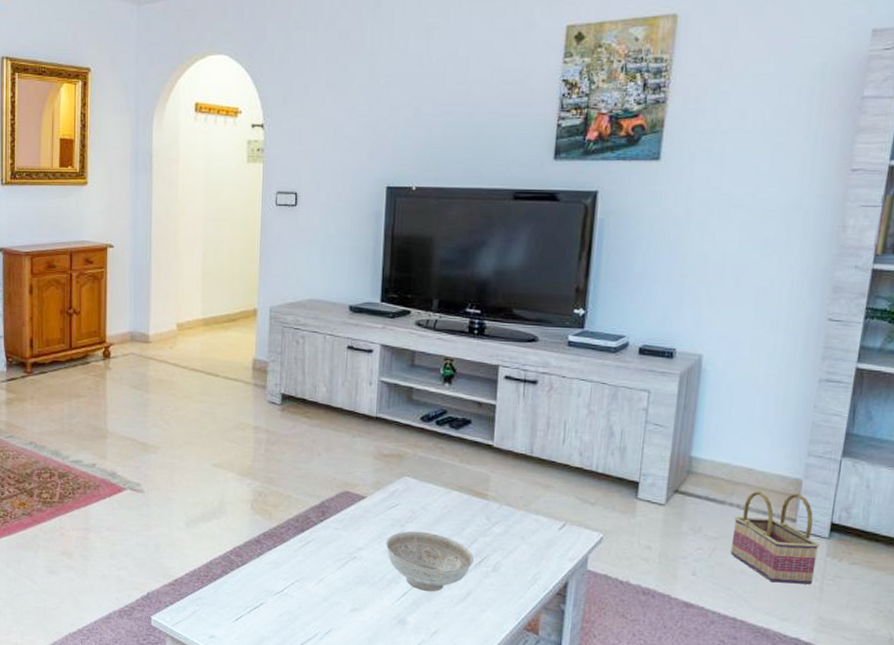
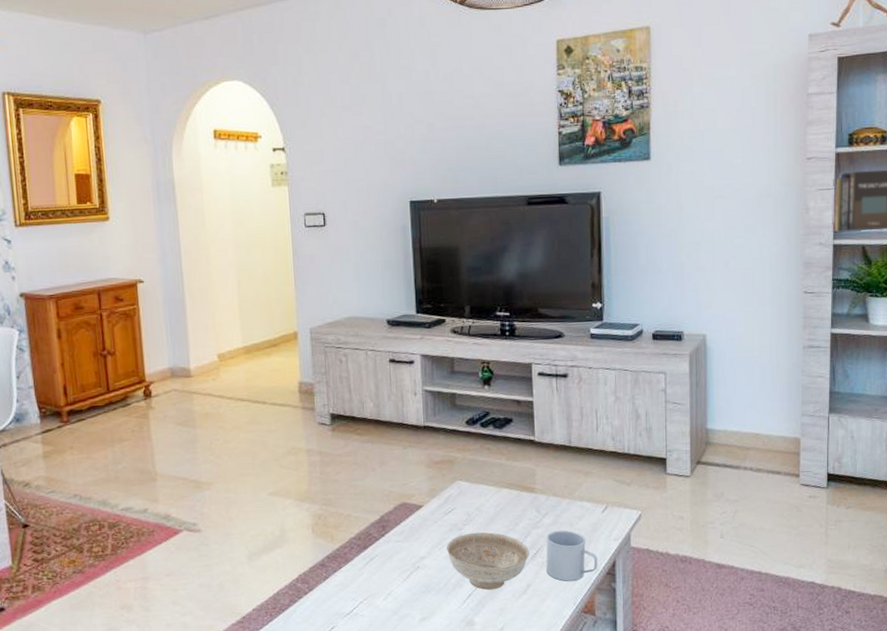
mug: none [490,541,549,597] -> present [546,530,598,582]
basket: present [730,491,820,585] -> none [749,450,821,534]

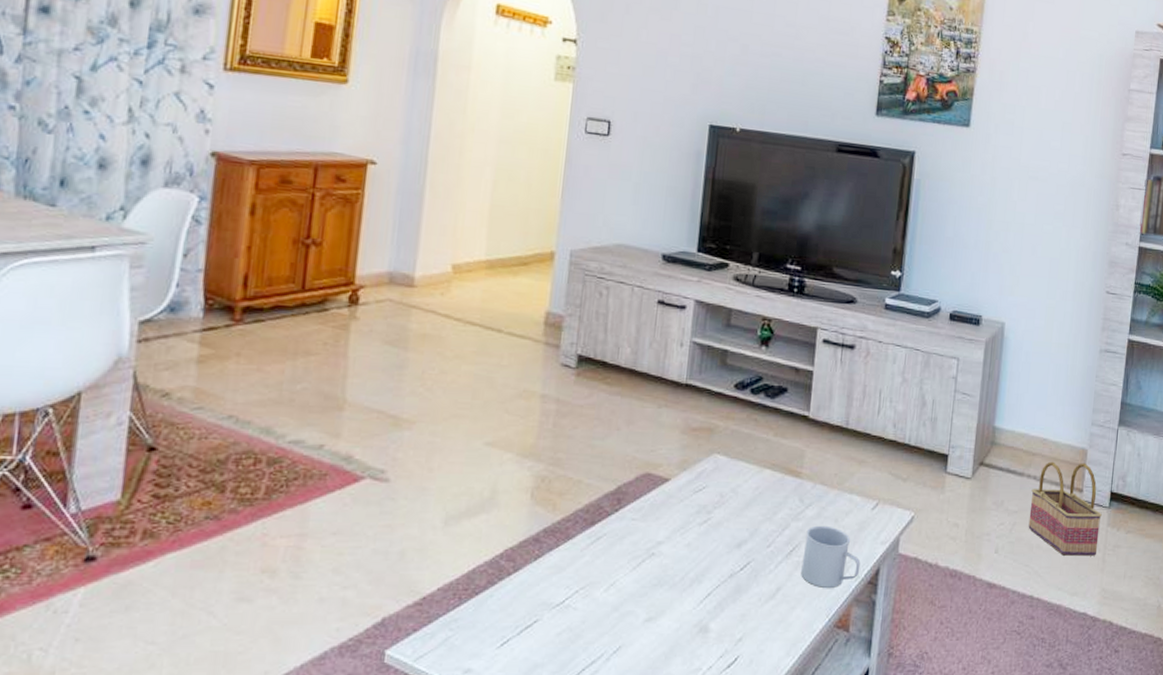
decorative bowl: present [447,532,530,590] -> none [690,518,786,591]
basket: none [749,450,821,534] -> present [1028,461,1102,556]

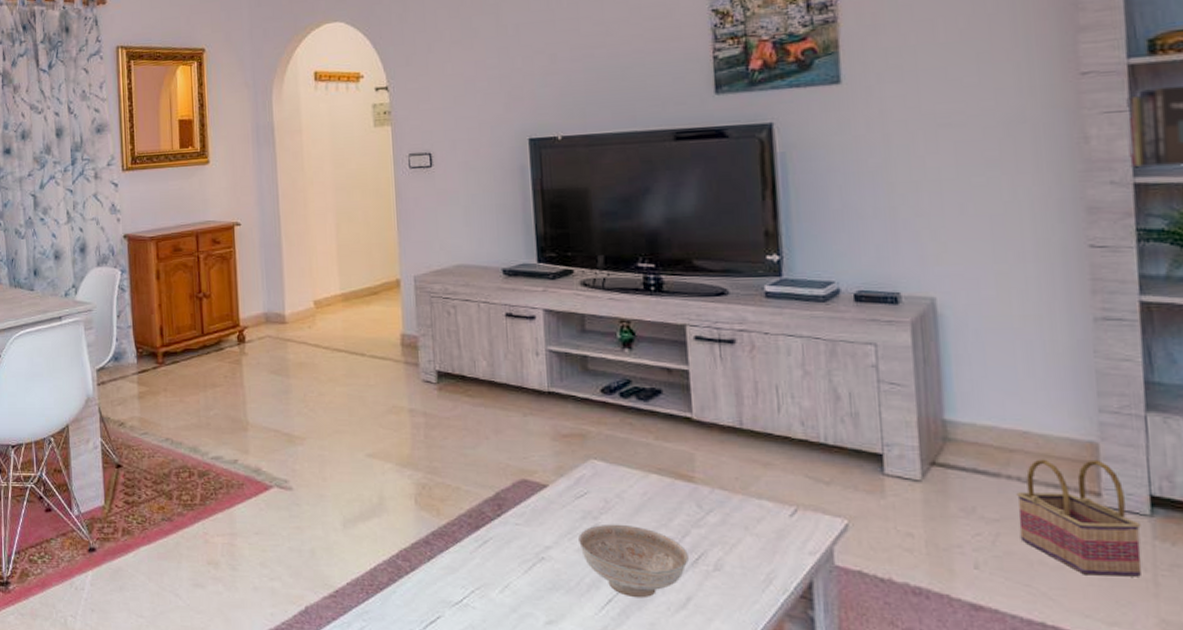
decorative bowl: none [690,518,786,591] -> present [578,524,690,598]
mug: present [801,525,861,589] -> none [711,533,787,602]

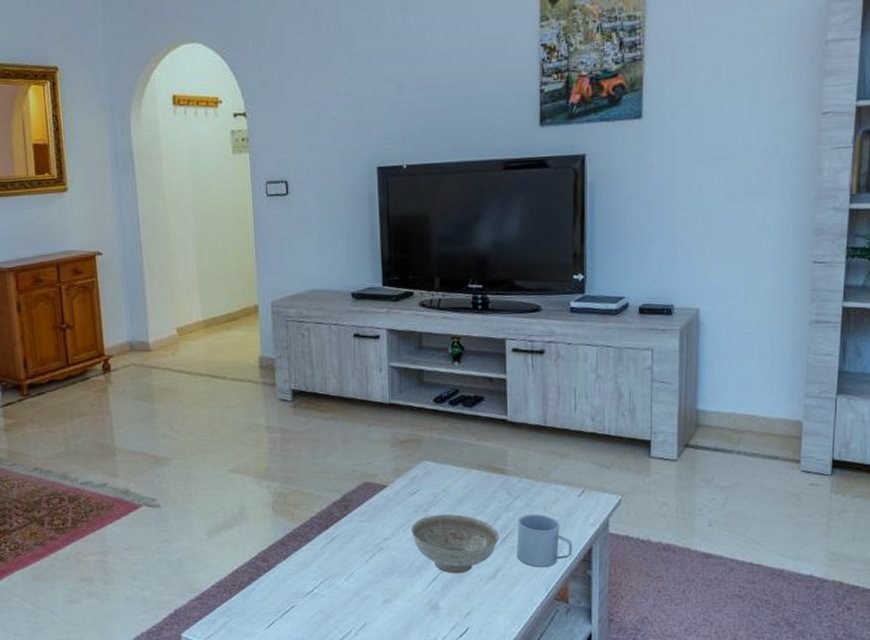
mug: none [711,533,787,602] -> present [517,513,573,568]
basket: present [1016,459,1142,577] -> none [742,434,824,524]

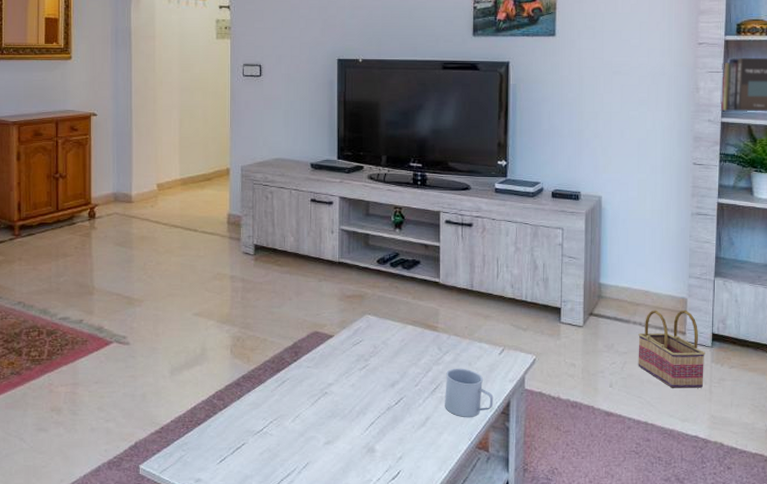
decorative bowl: present [411,514,500,574] -> none [353,364,430,420]
basket: none [742,434,824,524] -> present [638,310,705,388]

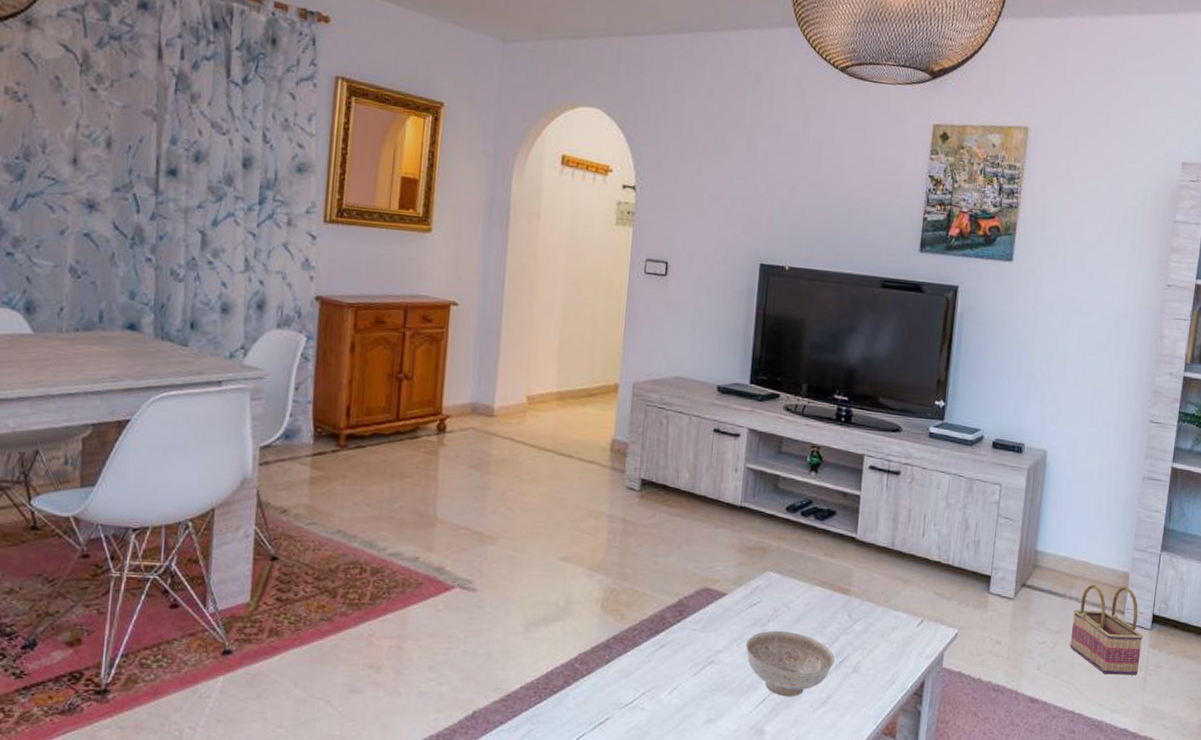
decorative bowl: none [353,364,430,420] -> present [746,630,835,697]
mug: present [445,368,494,418] -> none [850,639,907,699]

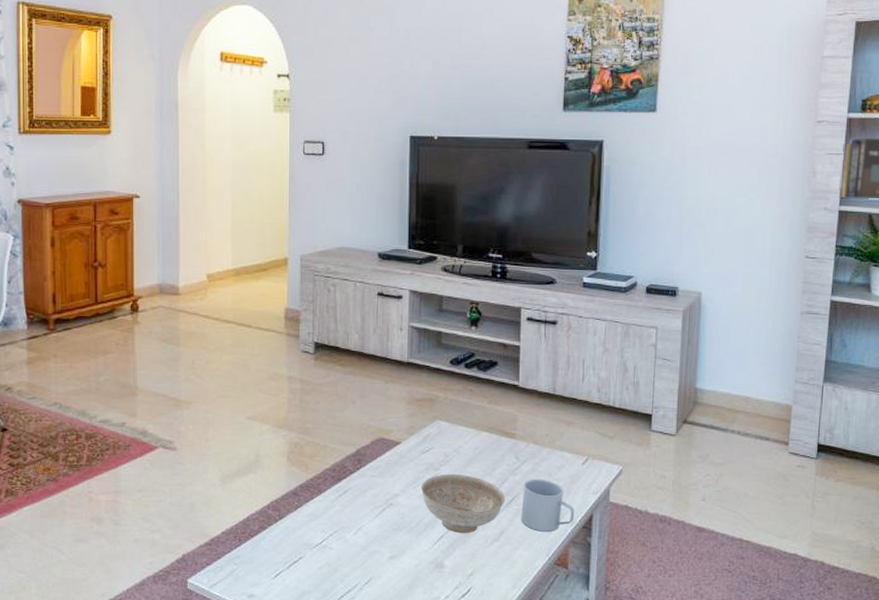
mug: none [850,639,907,699] -> present [521,479,575,533]
basket: present [1070,584,1144,675] -> none [734,418,809,503]

